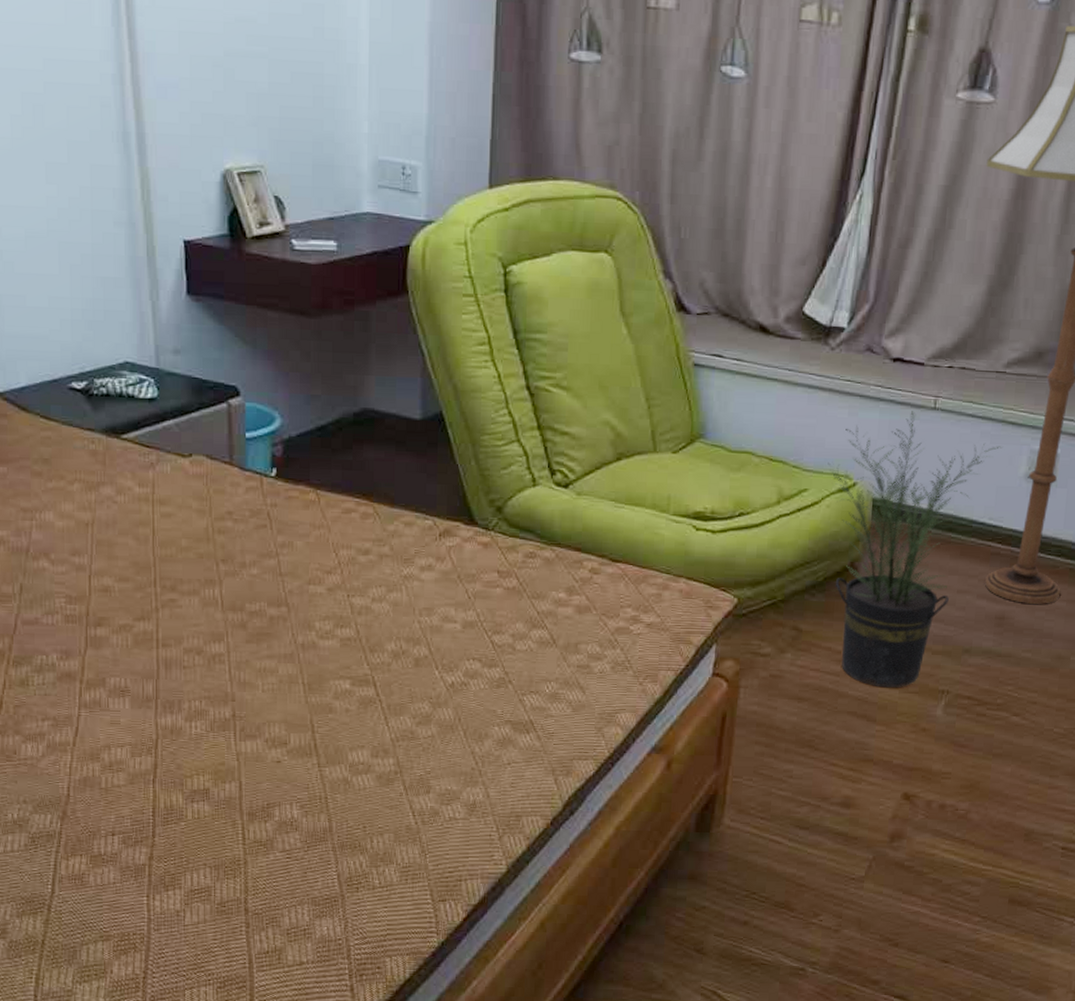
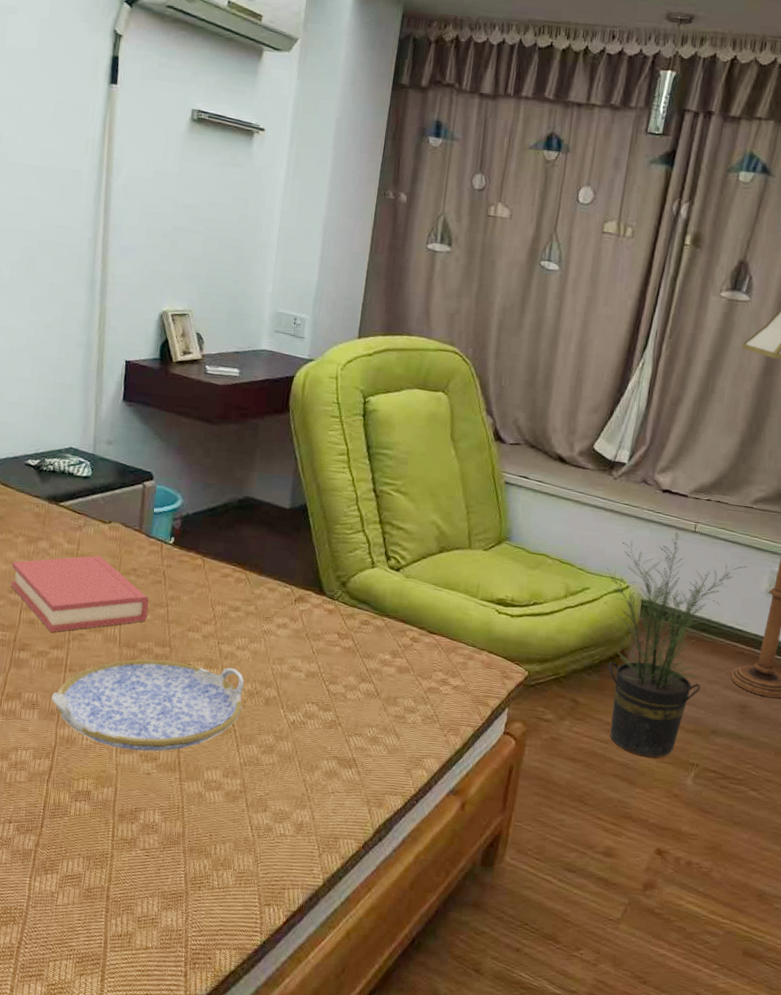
hardback book: none [69,499,254,600] -> present [11,555,149,632]
serving tray: none [144,623,387,736] -> present [51,659,244,752]

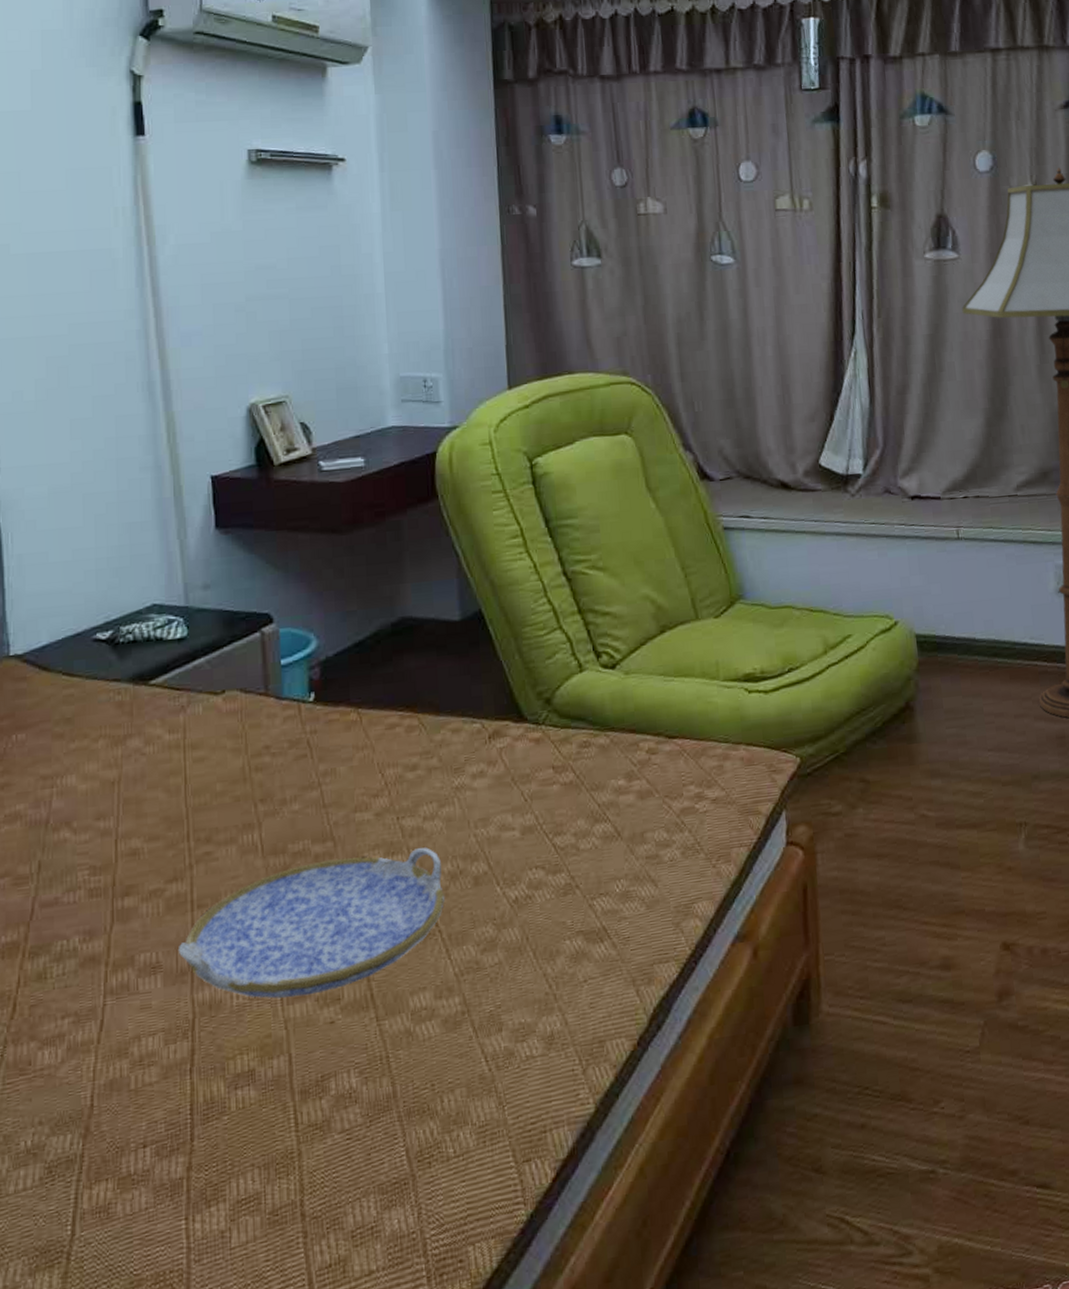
hardback book: present [11,555,149,632] -> none [93,740,295,860]
potted plant: present [607,532,748,758] -> none [866,544,1029,830]

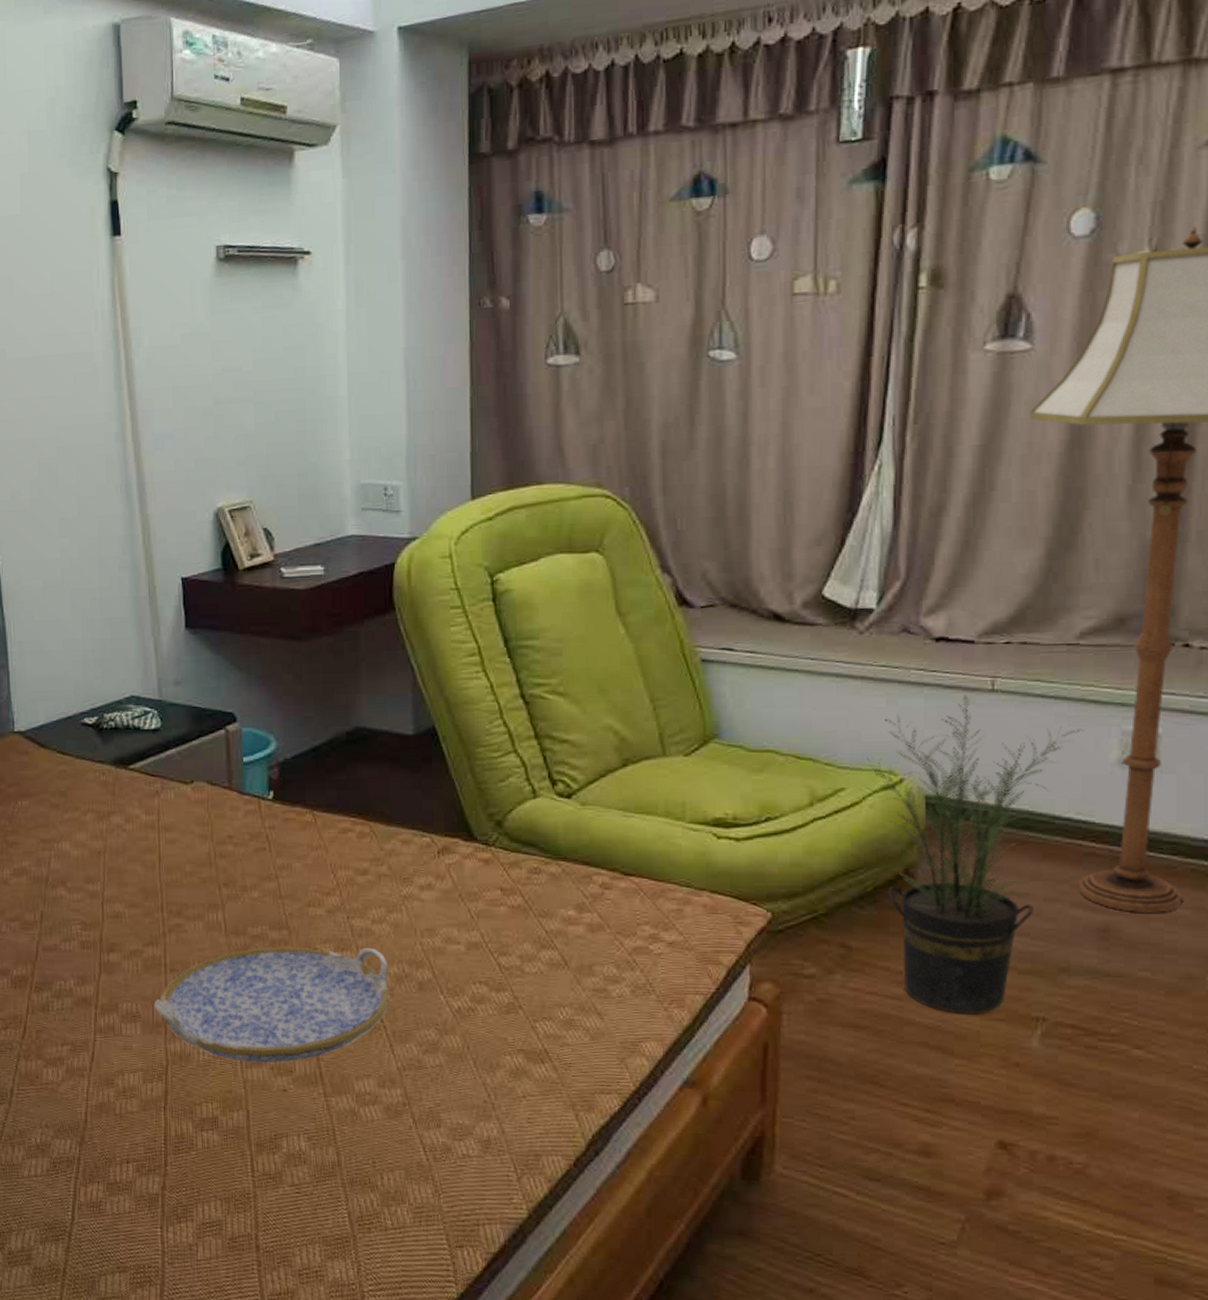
potted plant: none [866,544,1029,830] -> present [866,695,1084,1014]

